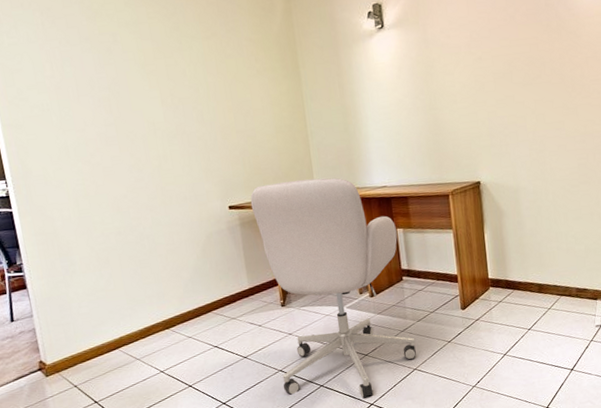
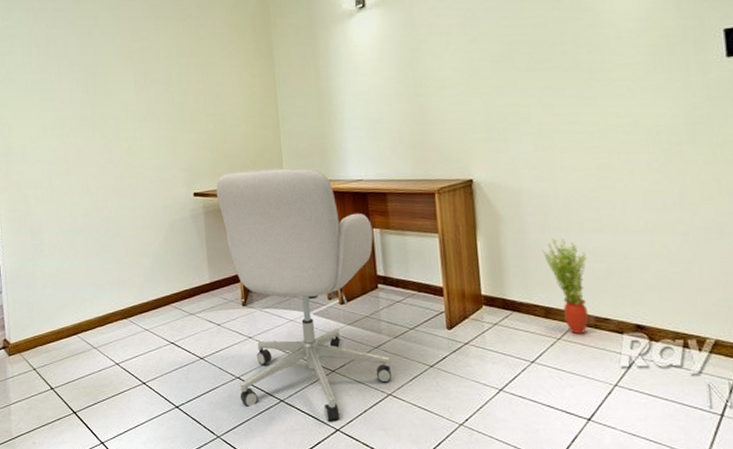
potted plant: none [536,227,572,304] -> present [542,238,589,335]

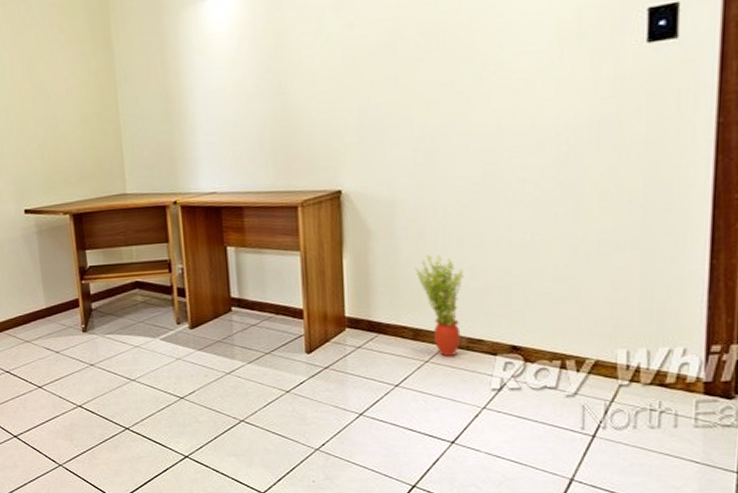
chair: present [215,167,391,422] -> none [49,179,245,448]

